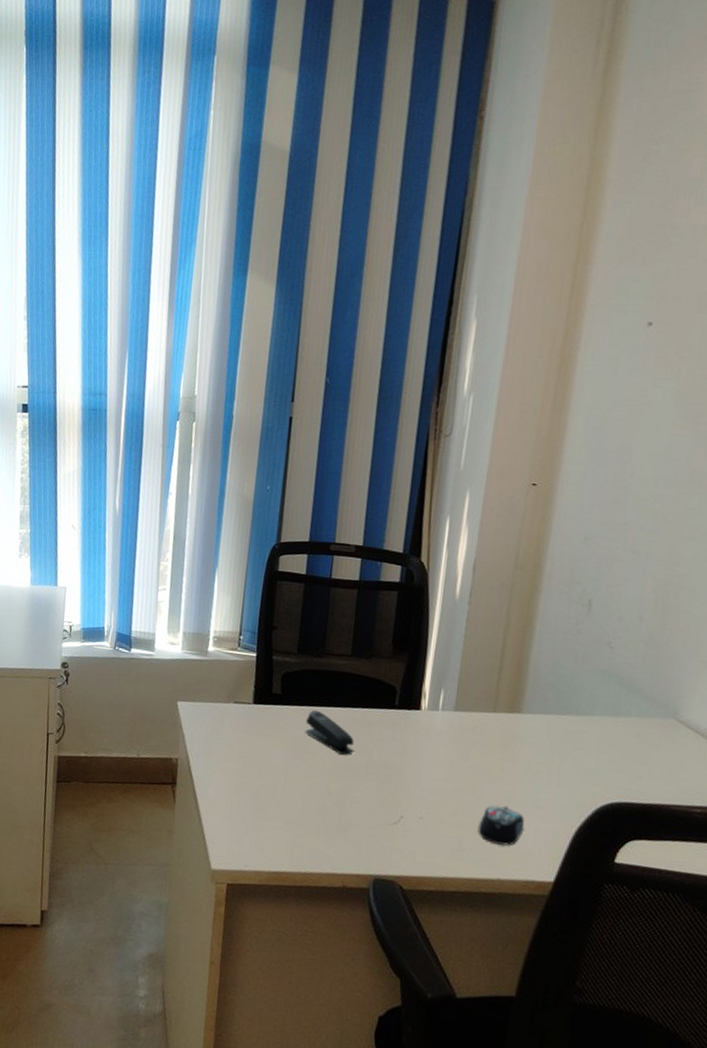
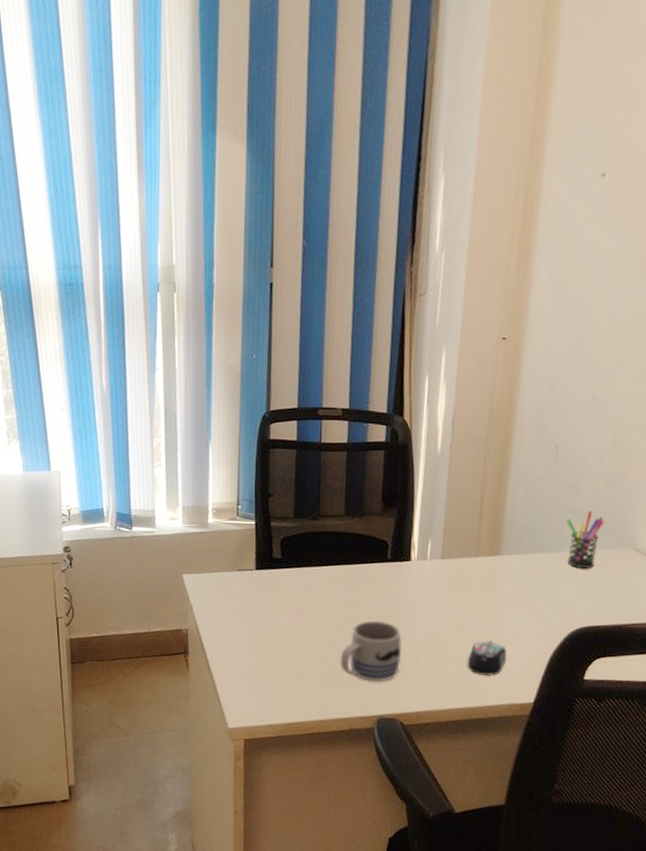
stapler: present [304,709,354,755] -> none [305,570,353,609]
mug: none [336,769,406,839] -> present [340,620,402,682]
pen holder: none [598,673,644,738] -> present [565,510,605,568]

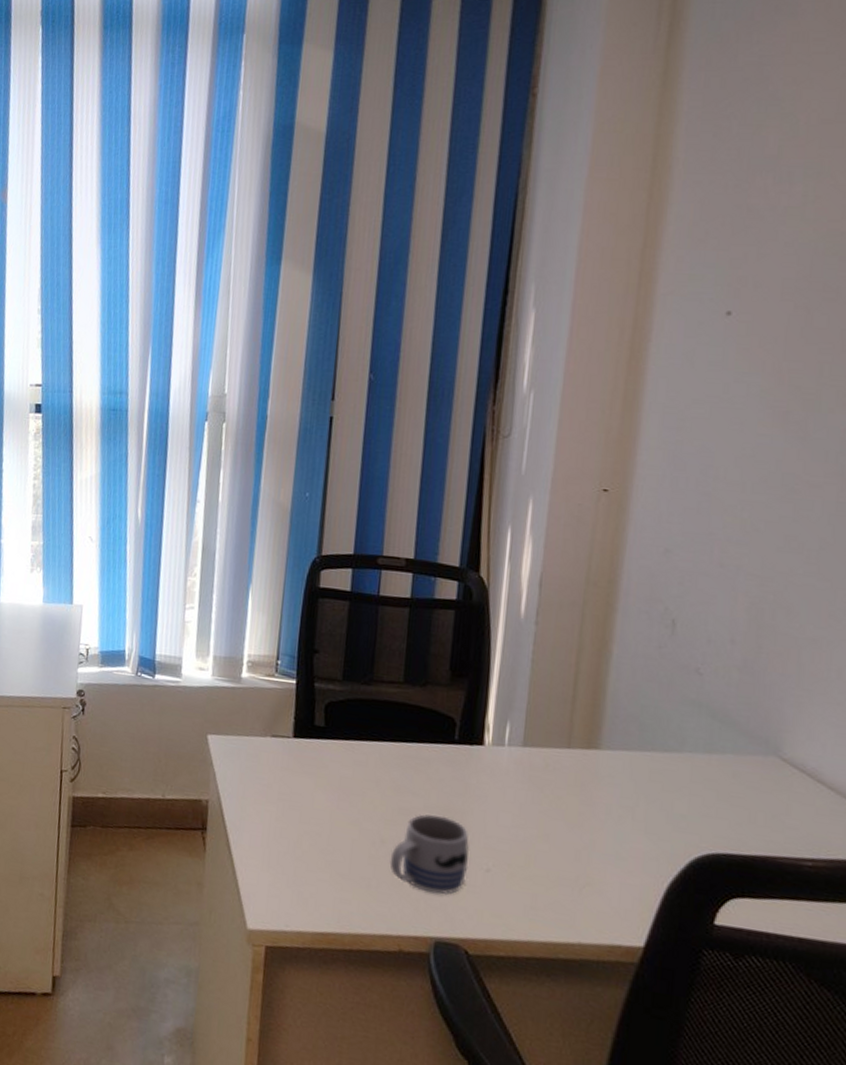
computer mouse: present [467,640,507,676] -> none [554,856,608,904]
pen holder: present [565,510,605,568] -> none [686,703,739,778]

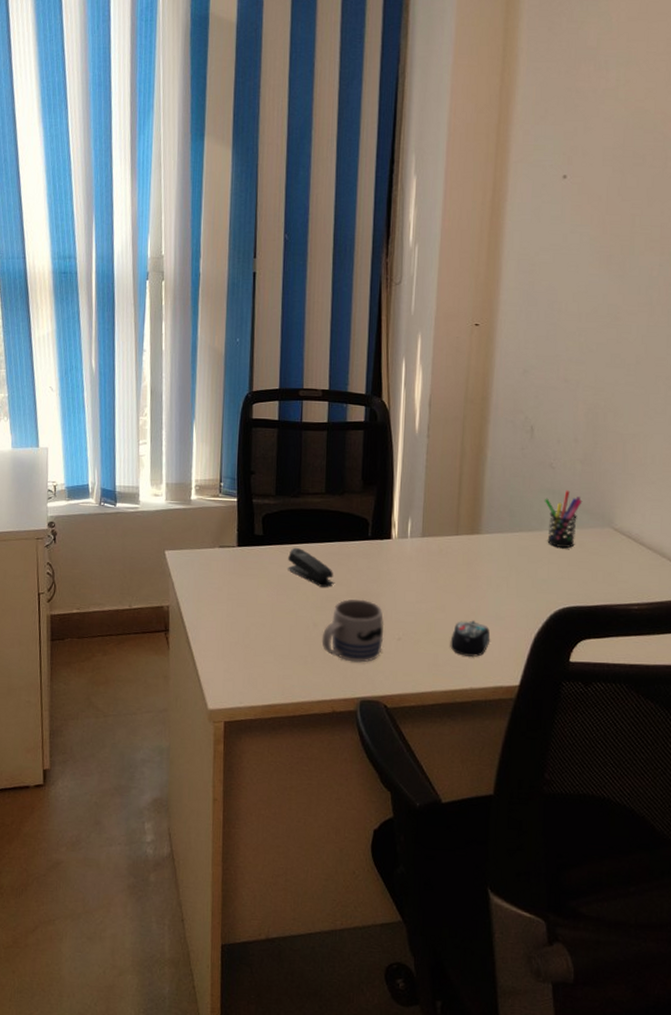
stapler: none [351,744,409,797] -> present [286,547,334,587]
computer mouse: none [554,856,608,904] -> present [450,620,491,657]
pen holder: none [686,703,739,778] -> present [544,490,583,548]

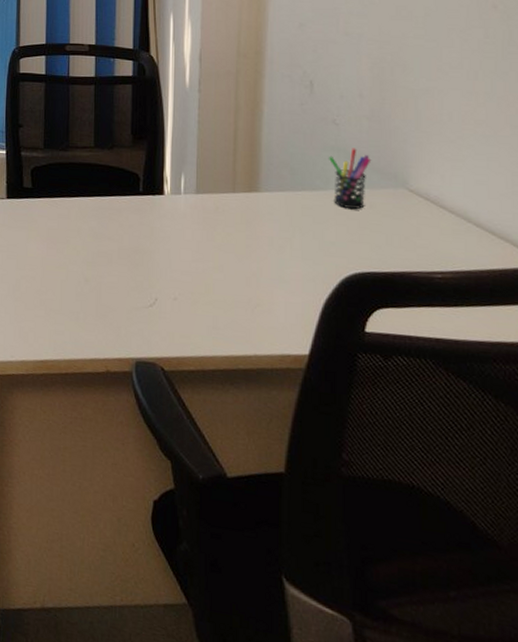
stapler: present [286,547,334,587] -> none [56,200,105,242]
mug: present [321,598,385,663] -> none [93,255,159,322]
computer mouse: present [450,620,491,657] -> none [230,282,275,322]

